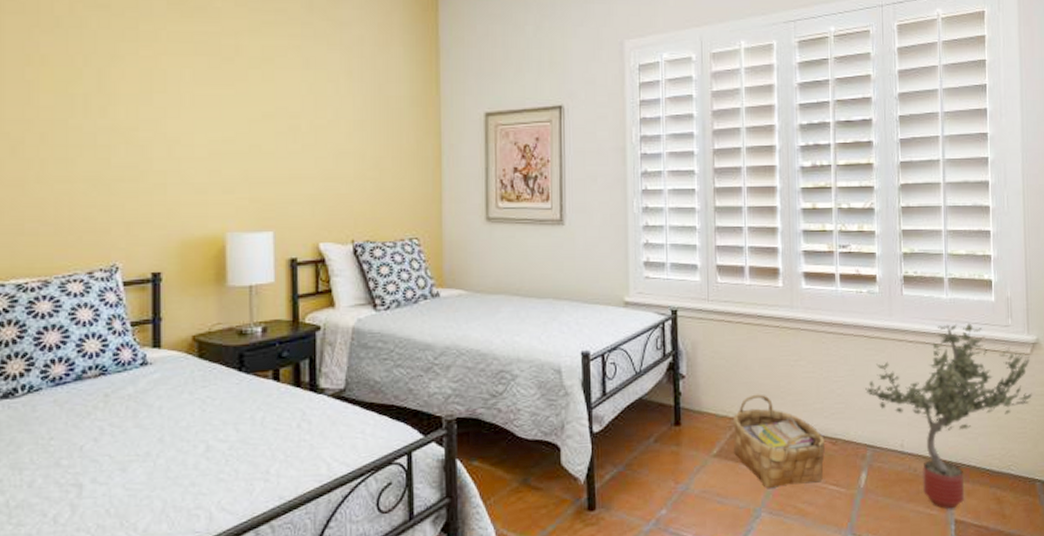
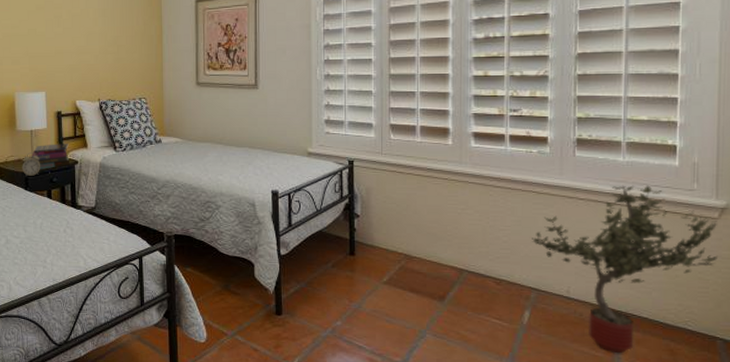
alarm clock: none [234,317,264,353] -> present [22,152,41,177]
books: none [249,301,309,340] -> present [31,142,70,169]
woven basket: present [733,394,825,488] -> none [401,235,489,315]

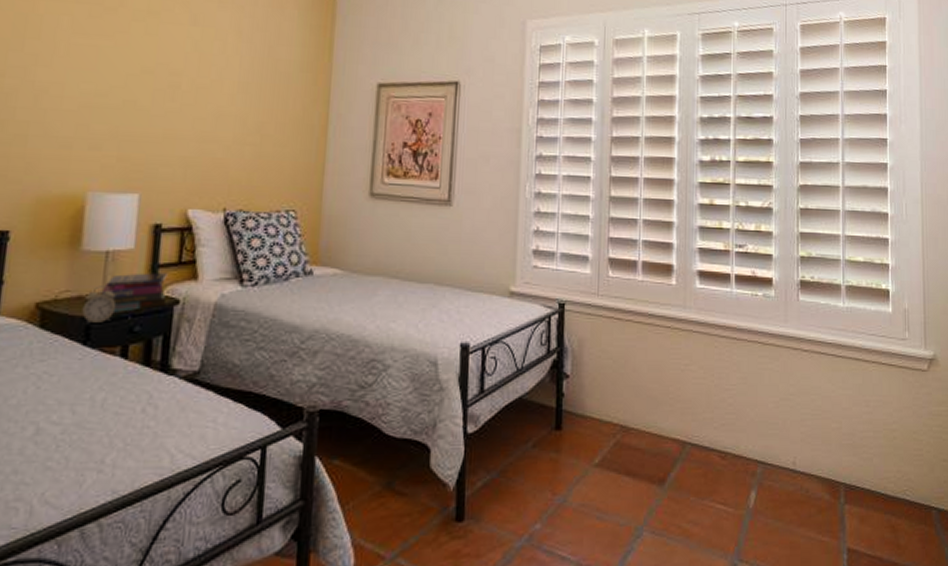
potted tree: present [532,185,718,354] -> none [758,334,929,537]

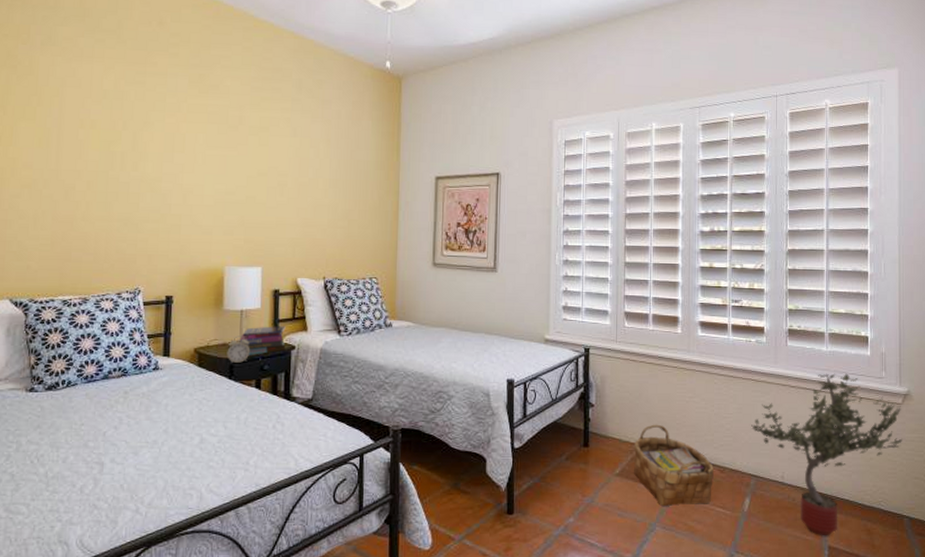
woven basket: none [616,399,713,504] -> present [633,424,714,506]
potted tree: none [758,334,929,537] -> present [751,373,902,536]

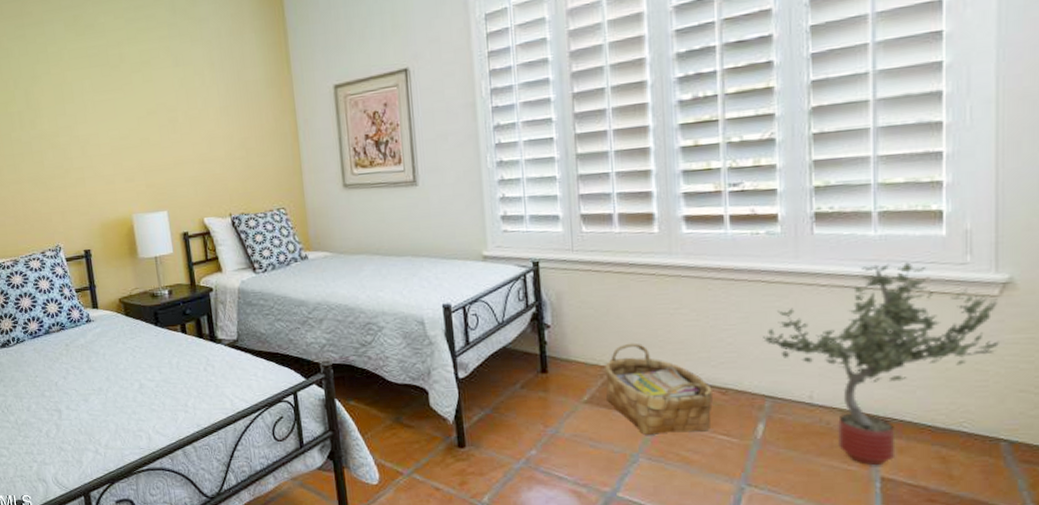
alarm clock: present [227,336,251,364] -> none [149,282,171,311]
books: present [239,325,286,355] -> none [158,267,204,301]

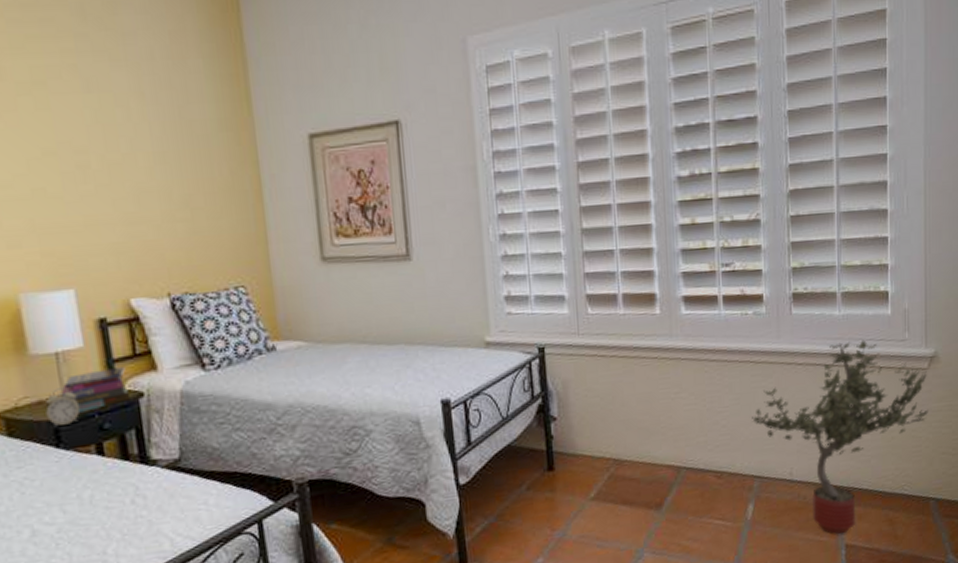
alarm clock: none [149,282,171,311] -> present [46,387,81,428]
books: none [158,267,204,301] -> present [61,365,131,413]
woven basket: present [605,343,713,435] -> none [611,431,710,528]

